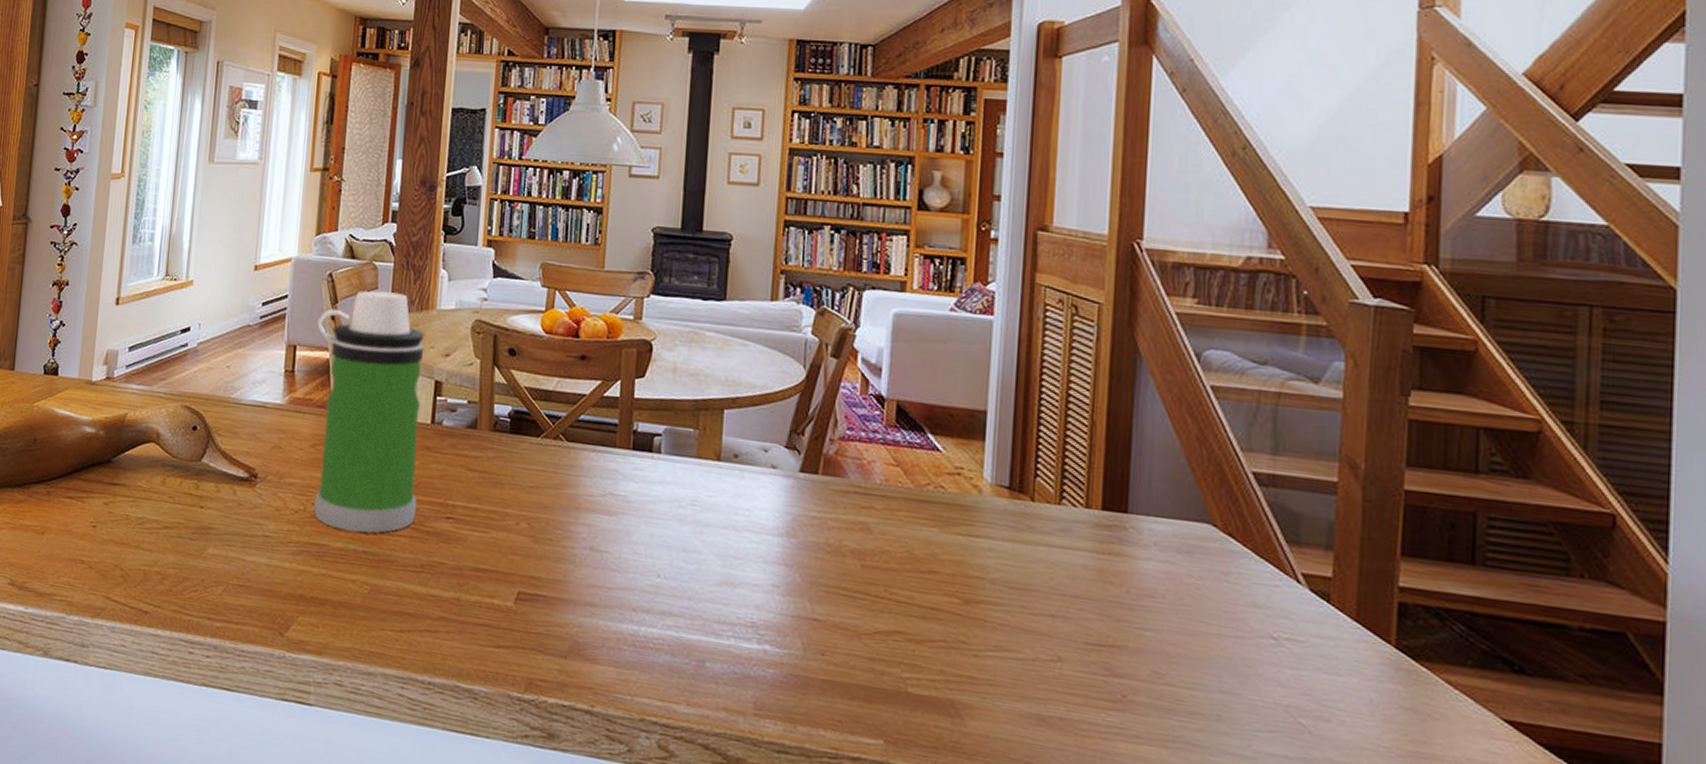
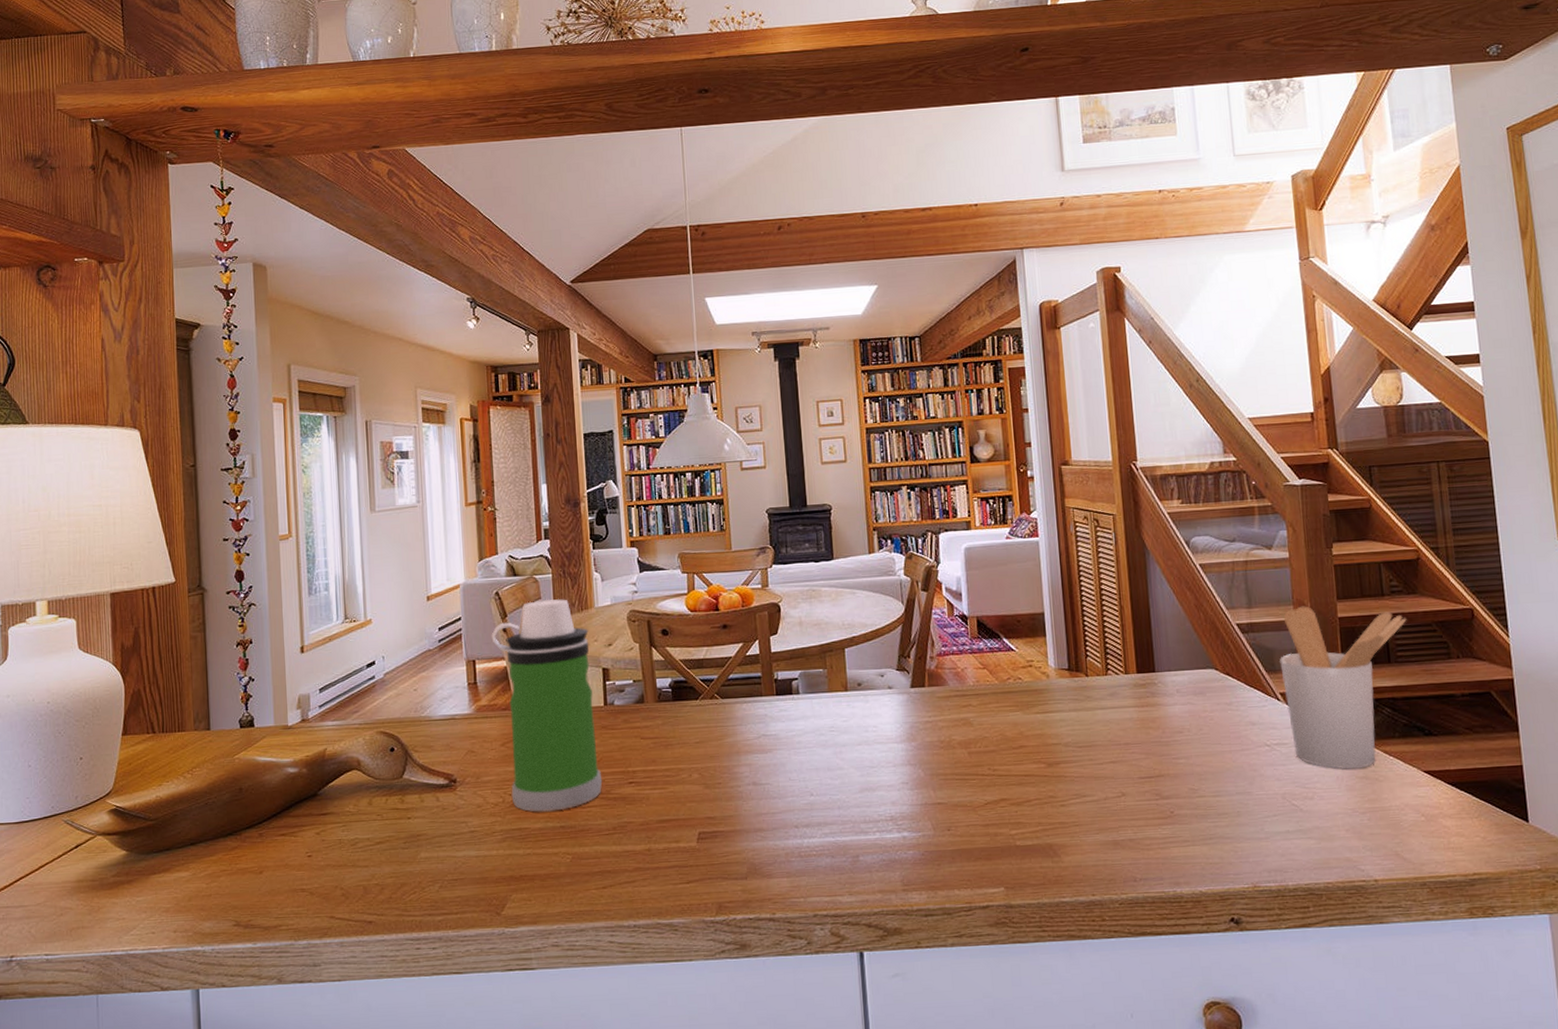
utensil holder: none [1308,465,1509,697] -> present [1280,606,1407,769]

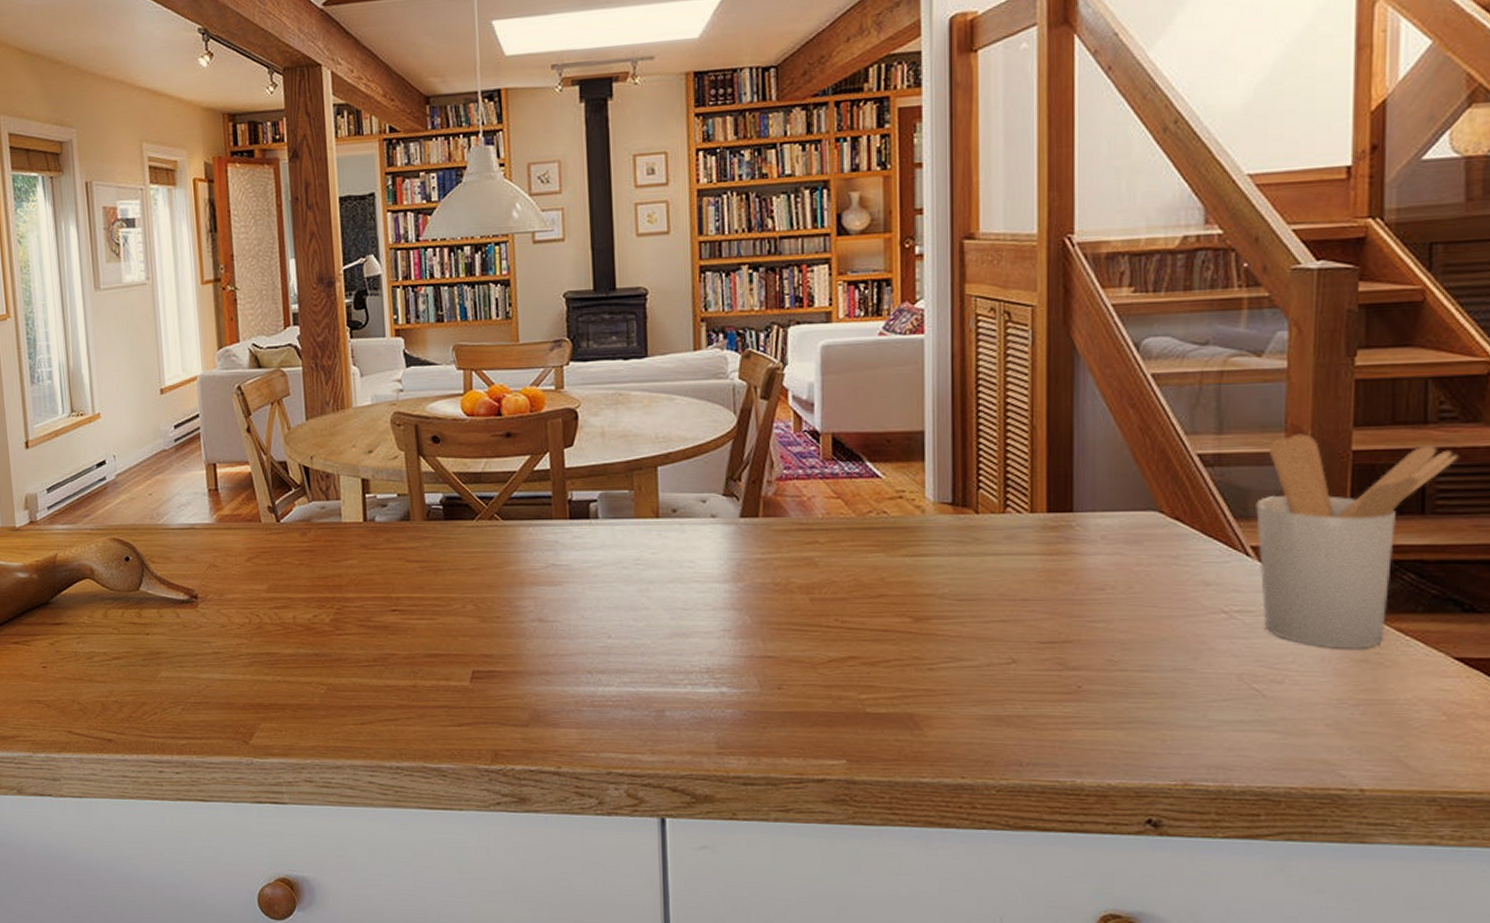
water bottle: present [491,599,603,812] -> none [233,396,362,637]

